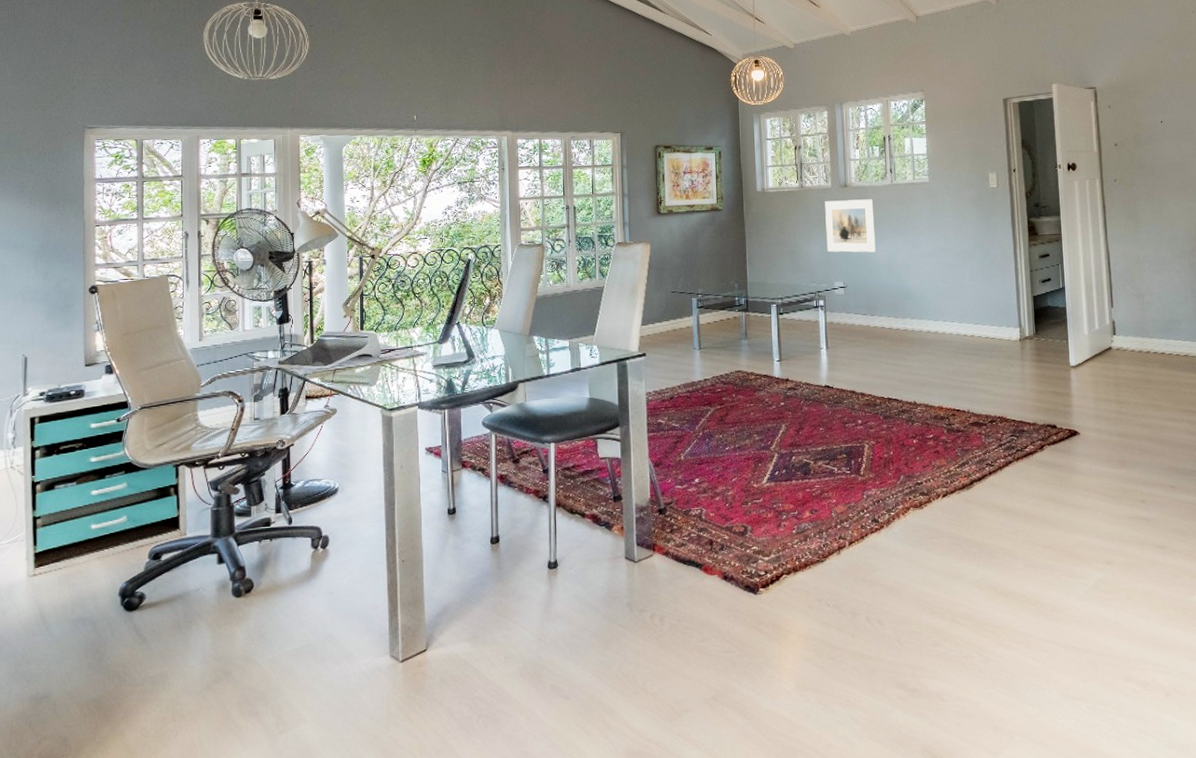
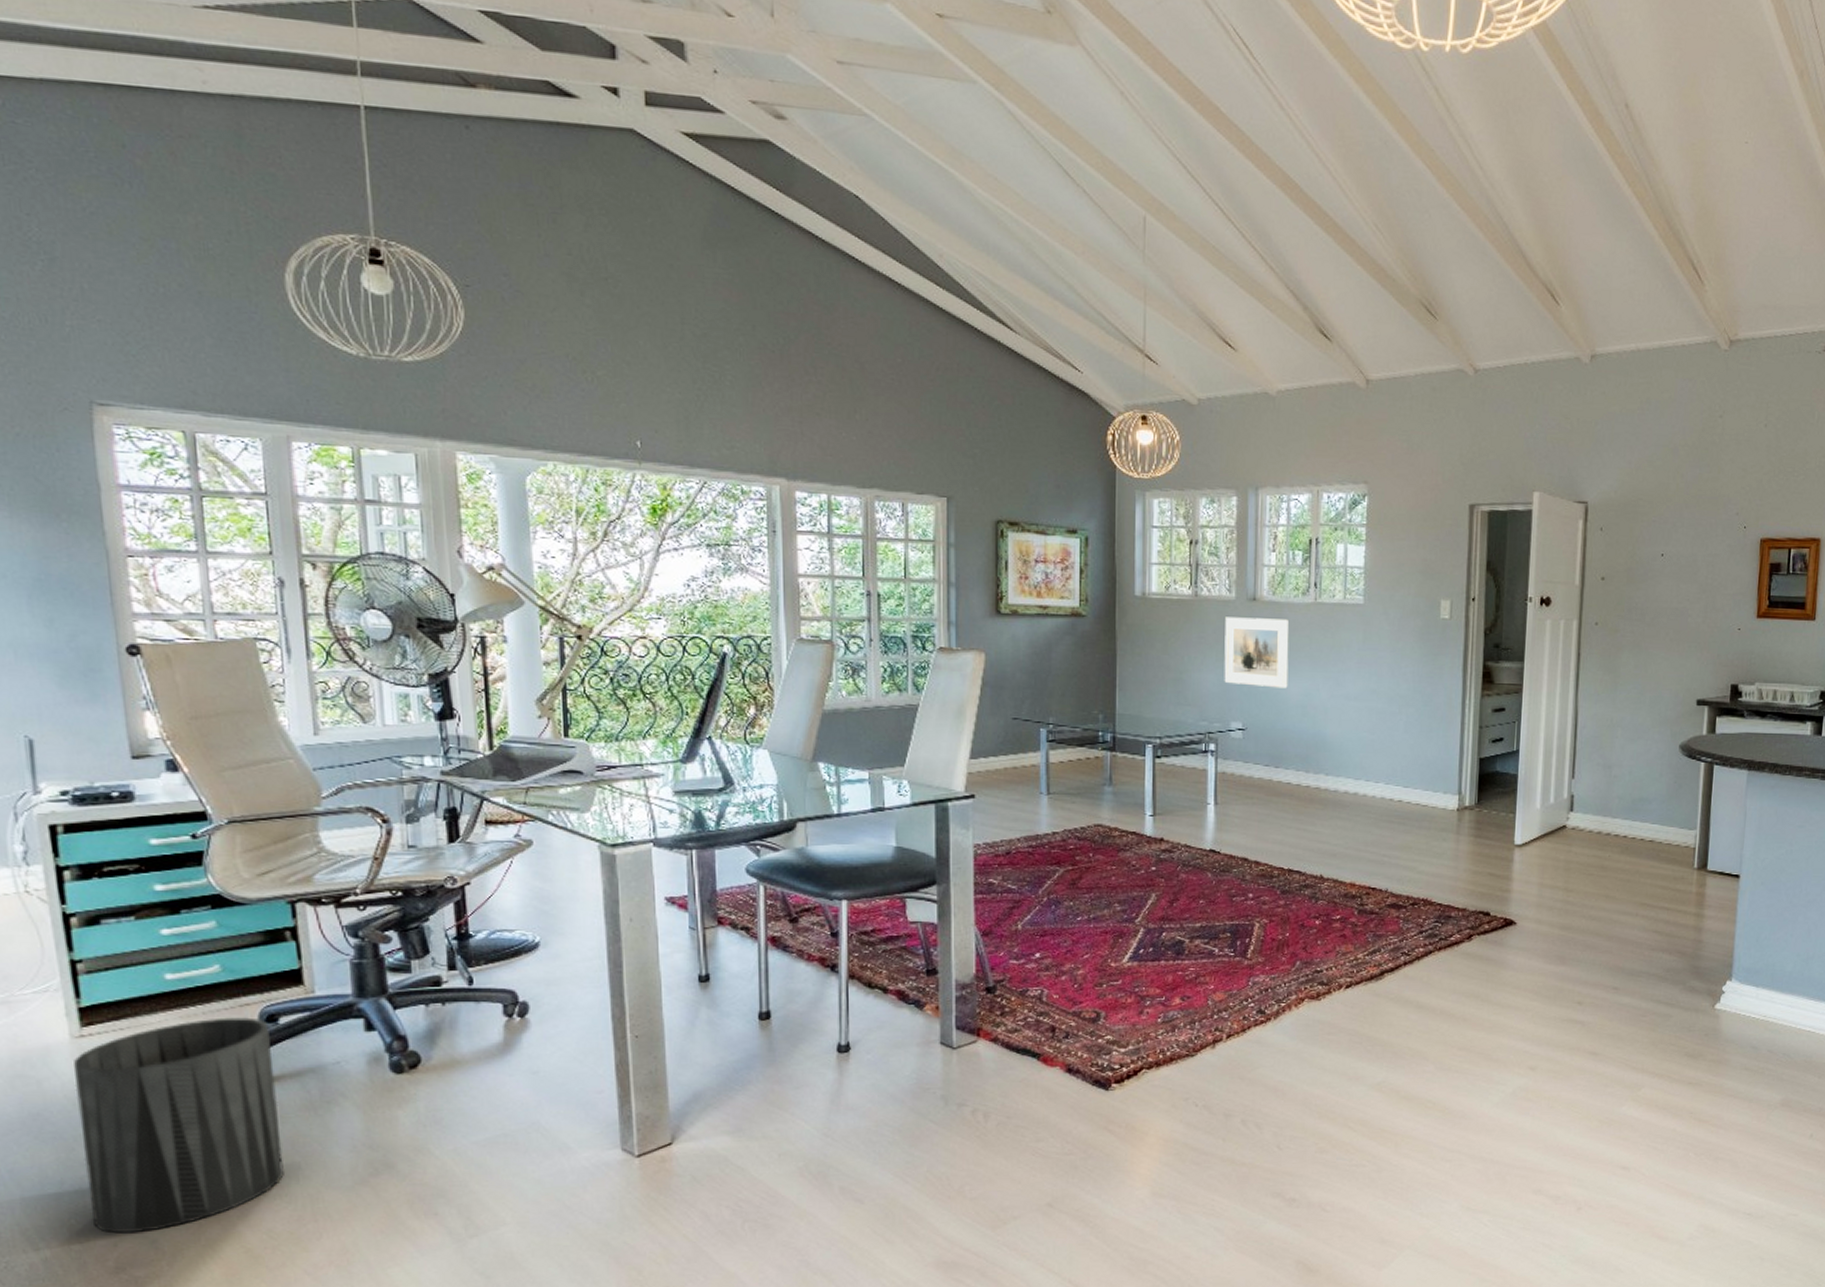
trash can: none [26,556,157,733] -> present [74,1017,286,1234]

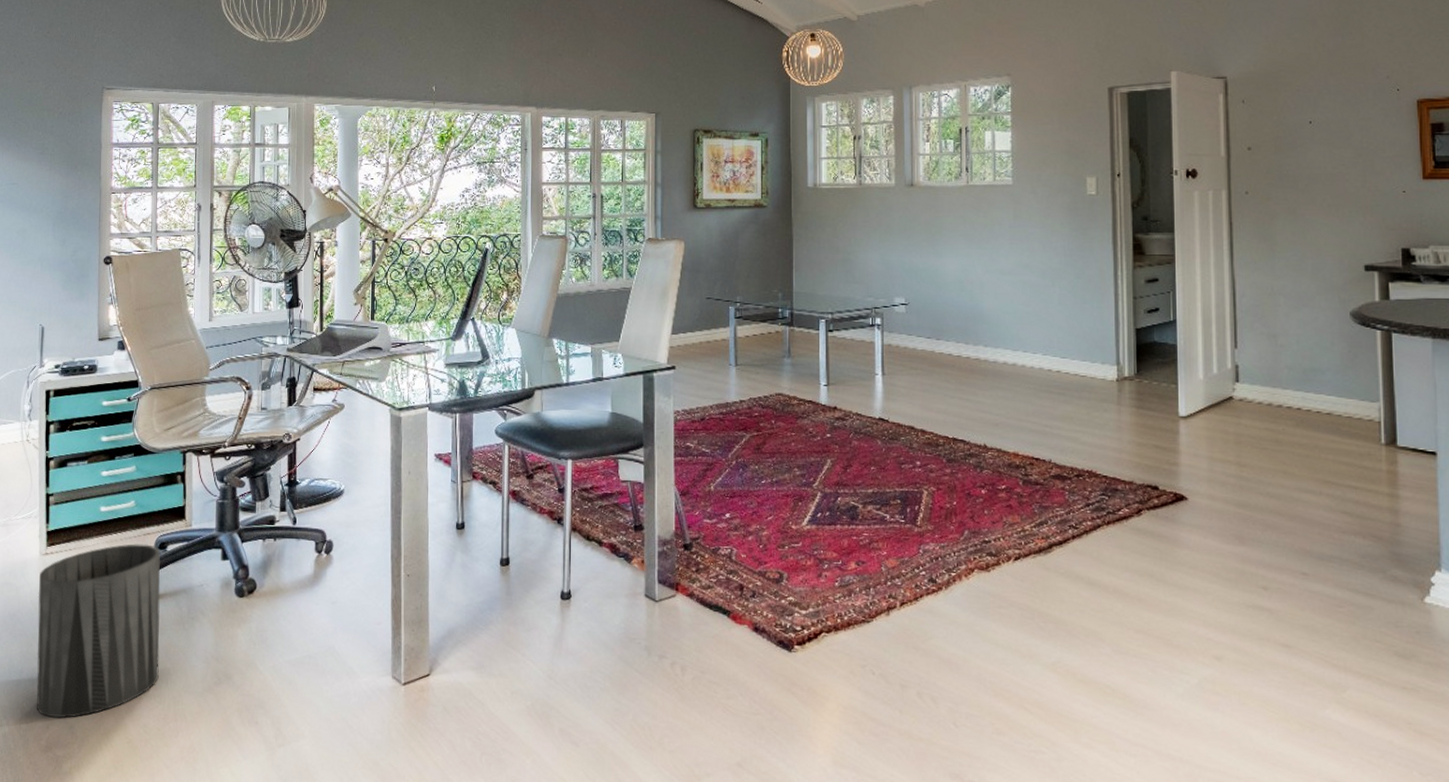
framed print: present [1224,617,1289,689] -> none [886,202,945,265]

